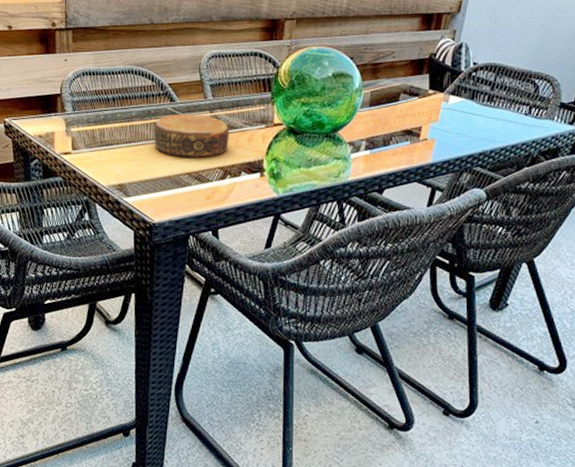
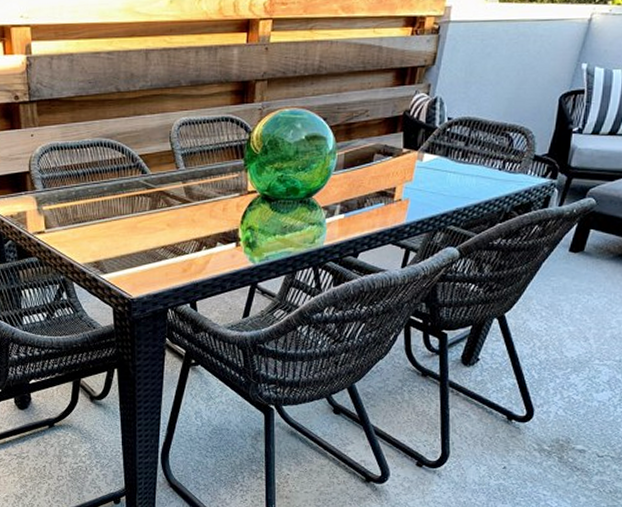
bowl: present [153,113,230,158] -> none [127,185,203,230]

